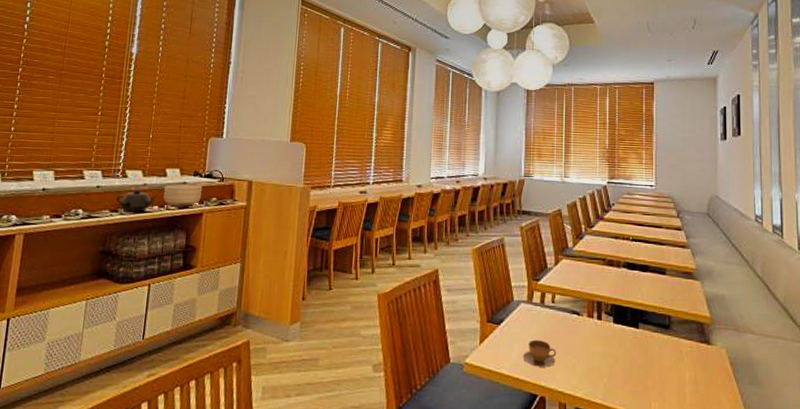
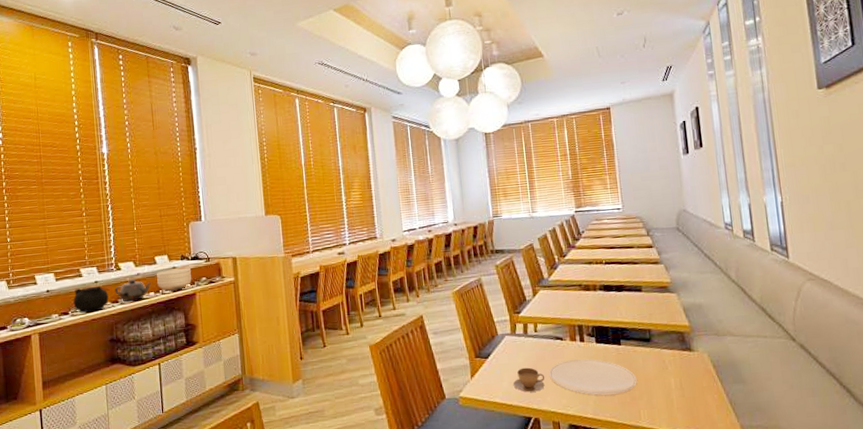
teapot: none [68,191,112,218] -> present [73,286,110,312]
plate: none [561,337,651,382] -> present [548,358,637,397]

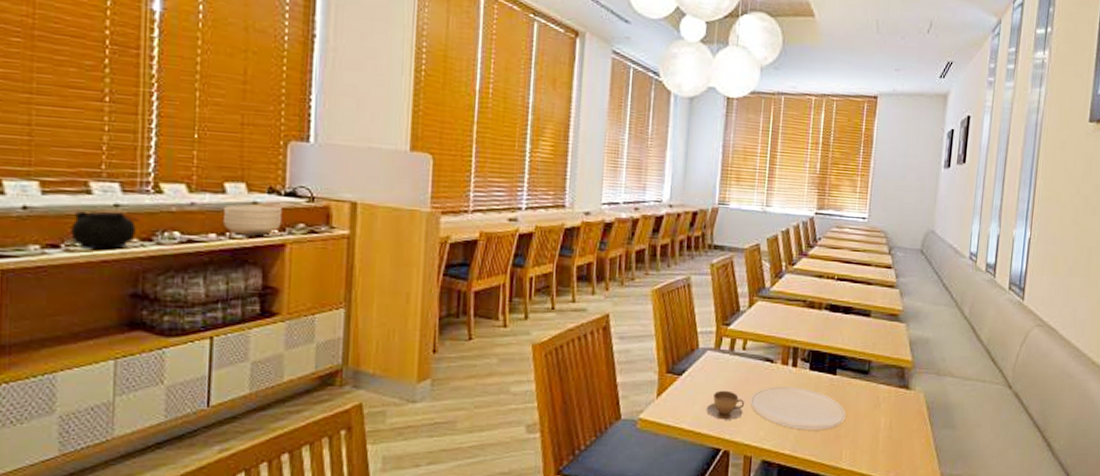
teapot: present [114,278,152,301] -> none [148,208,215,242]

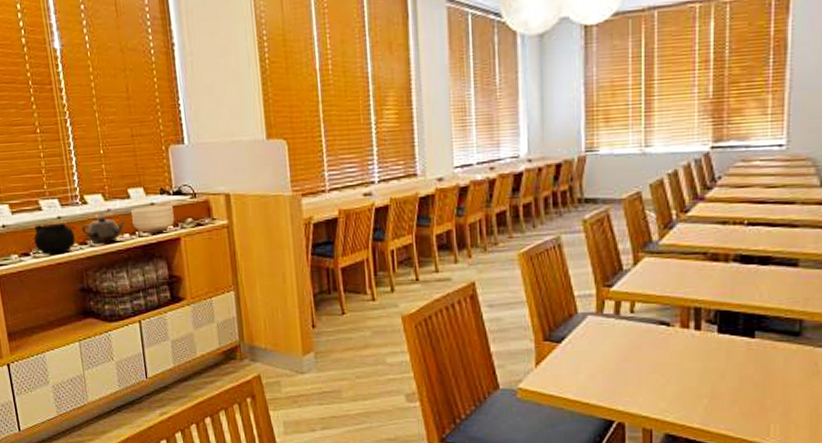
teapot: none [148,208,215,242] -> present [81,215,126,243]
teacup: present [706,390,745,420] -> none [592,358,639,390]
plate: present [749,386,846,431] -> none [644,352,771,403]

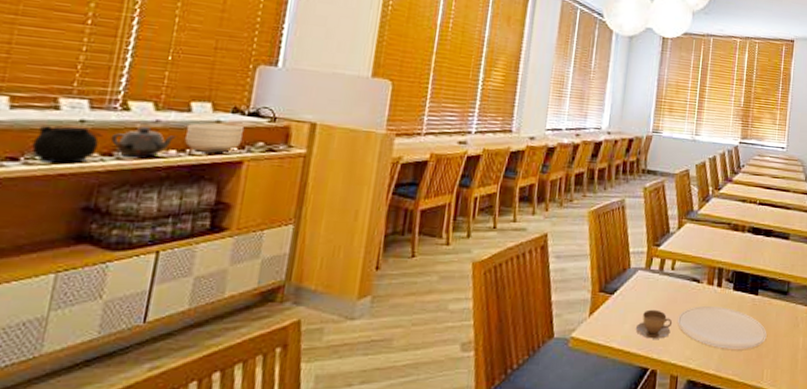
teacup: none [592,358,639,390] -> present [635,309,673,339]
plate: none [644,352,771,403] -> present [677,305,767,350]

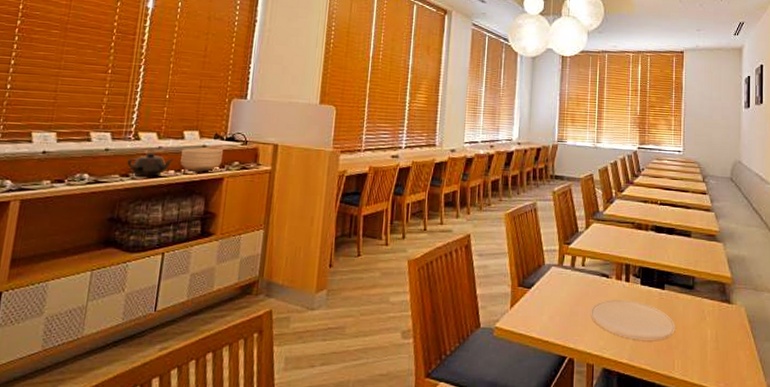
teapot: present [31,126,104,163] -> none [72,154,122,183]
teacup: present [635,309,673,339] -> none [552,302,586,330]

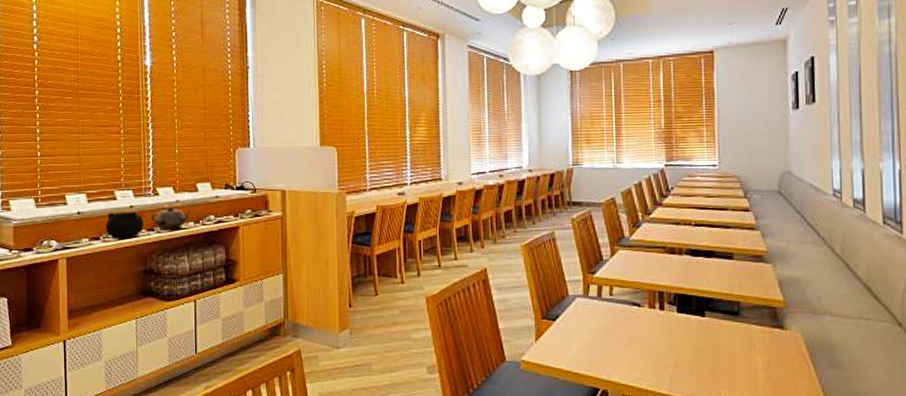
teapot: none [72,154,122,183] -> present [105,211,146,238]
bowl: present [180,147,224,172] -> none [198,198,236,222]
plate: present [590,299,675,342] -> none [622,328,720,371]

